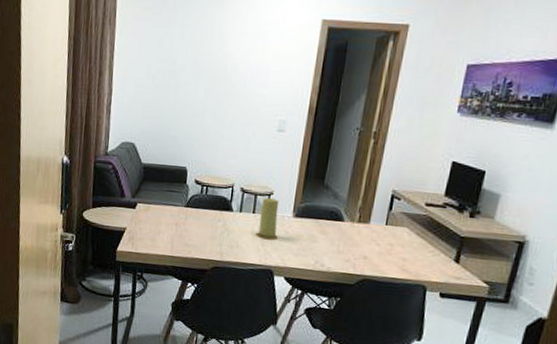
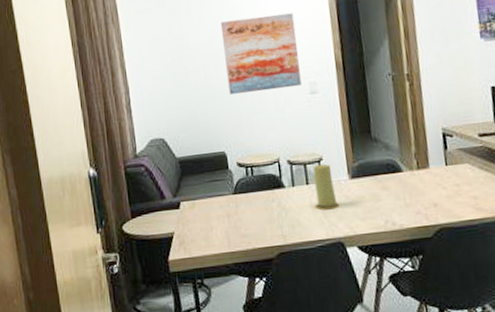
wall art: none [203,44,282,122] -> present [220,13,302,94]

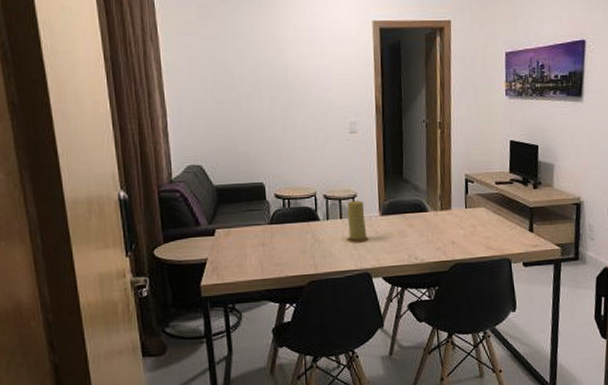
wall art: present [220,13,302,94] -> none [266,52,342,127]

